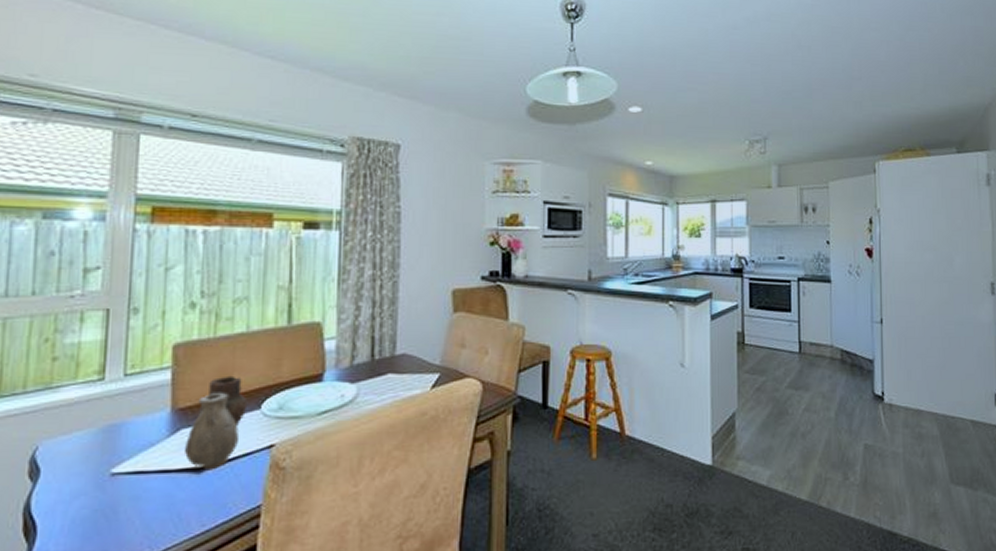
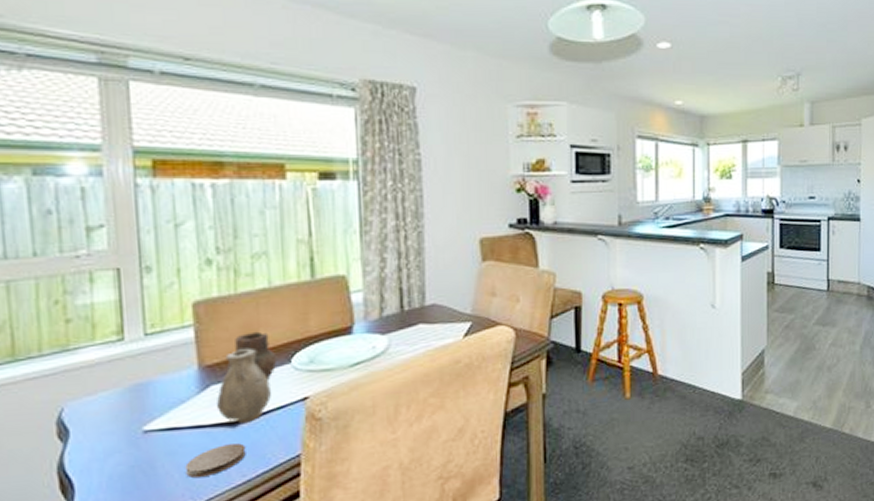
coaster: none [146,490,208,526] -> present [185,443,246,478]

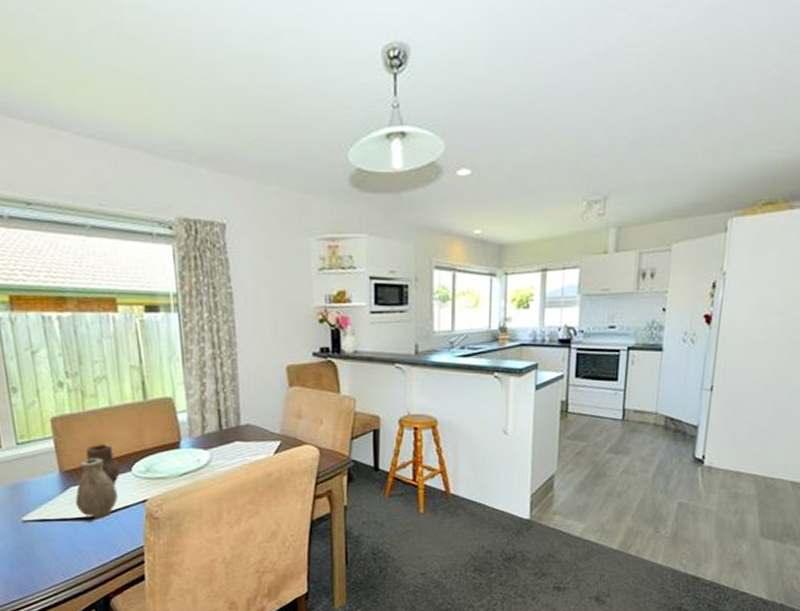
coaster: present [185,443,246,478] -> none [56,534,101,560]

